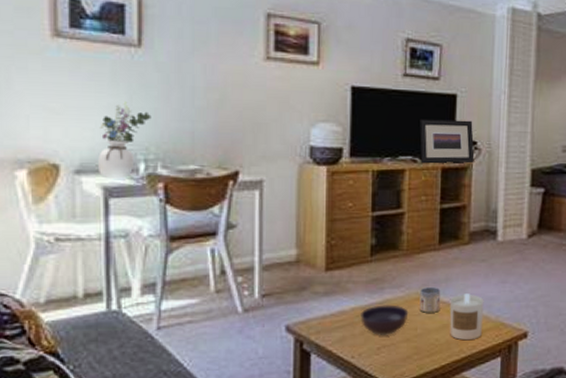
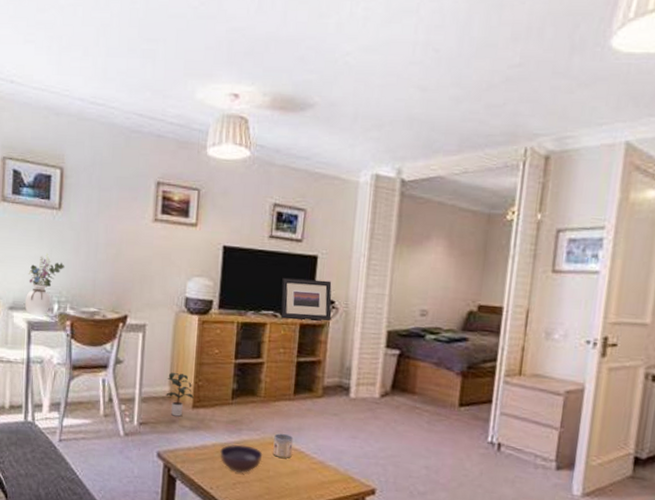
potted plant: none [292,233,326,282] -> present [166,372,194,417]
candle: present [449,293,484,341] -> none [299,444,334,489]

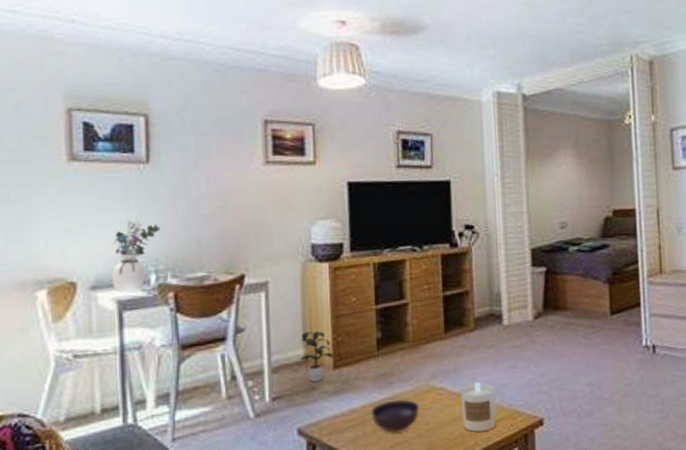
mug: present [273,433,293,458] -> none [429,377,451,406]
picture frame: present [281,277,332,321] -> none [416,205,473,252]
candle: none [299,444,334,489] -> present [460,382,497,433]

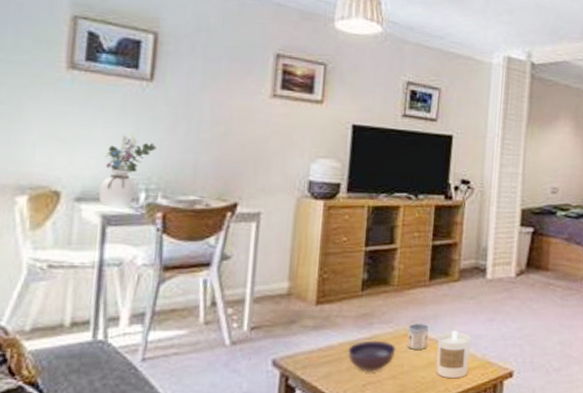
potted plant: present [300,331,333,382] -> none [284,266,317,316]
mug: none [429,377,451,406] -> present [407,323,429,350]

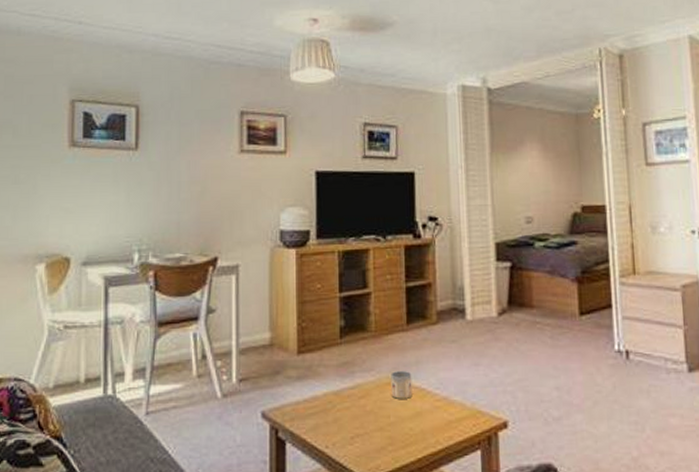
bouquet: present [98,131,157,209] -> none [100,197,145,270]
bowl: present [347,340,396,373] -> none [331,390,381,425]
candle: present [436,331,472,379] -> none [422,377,459,430]

